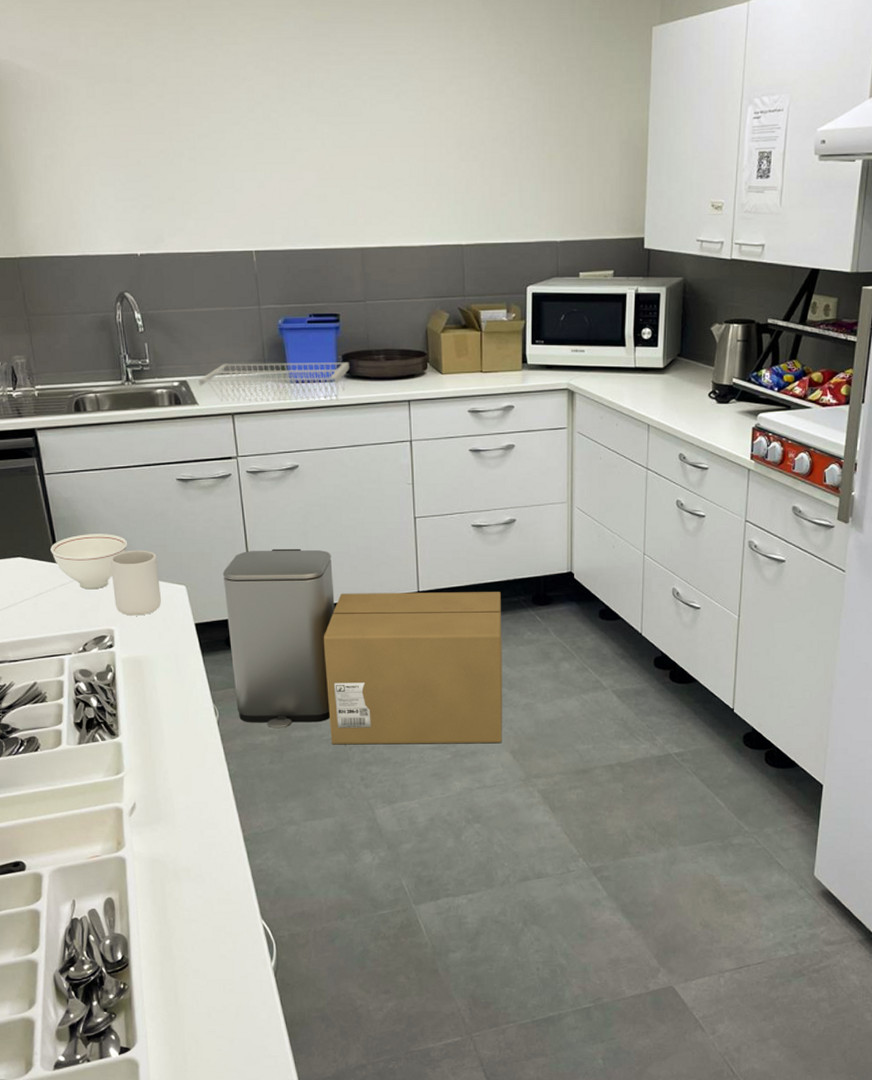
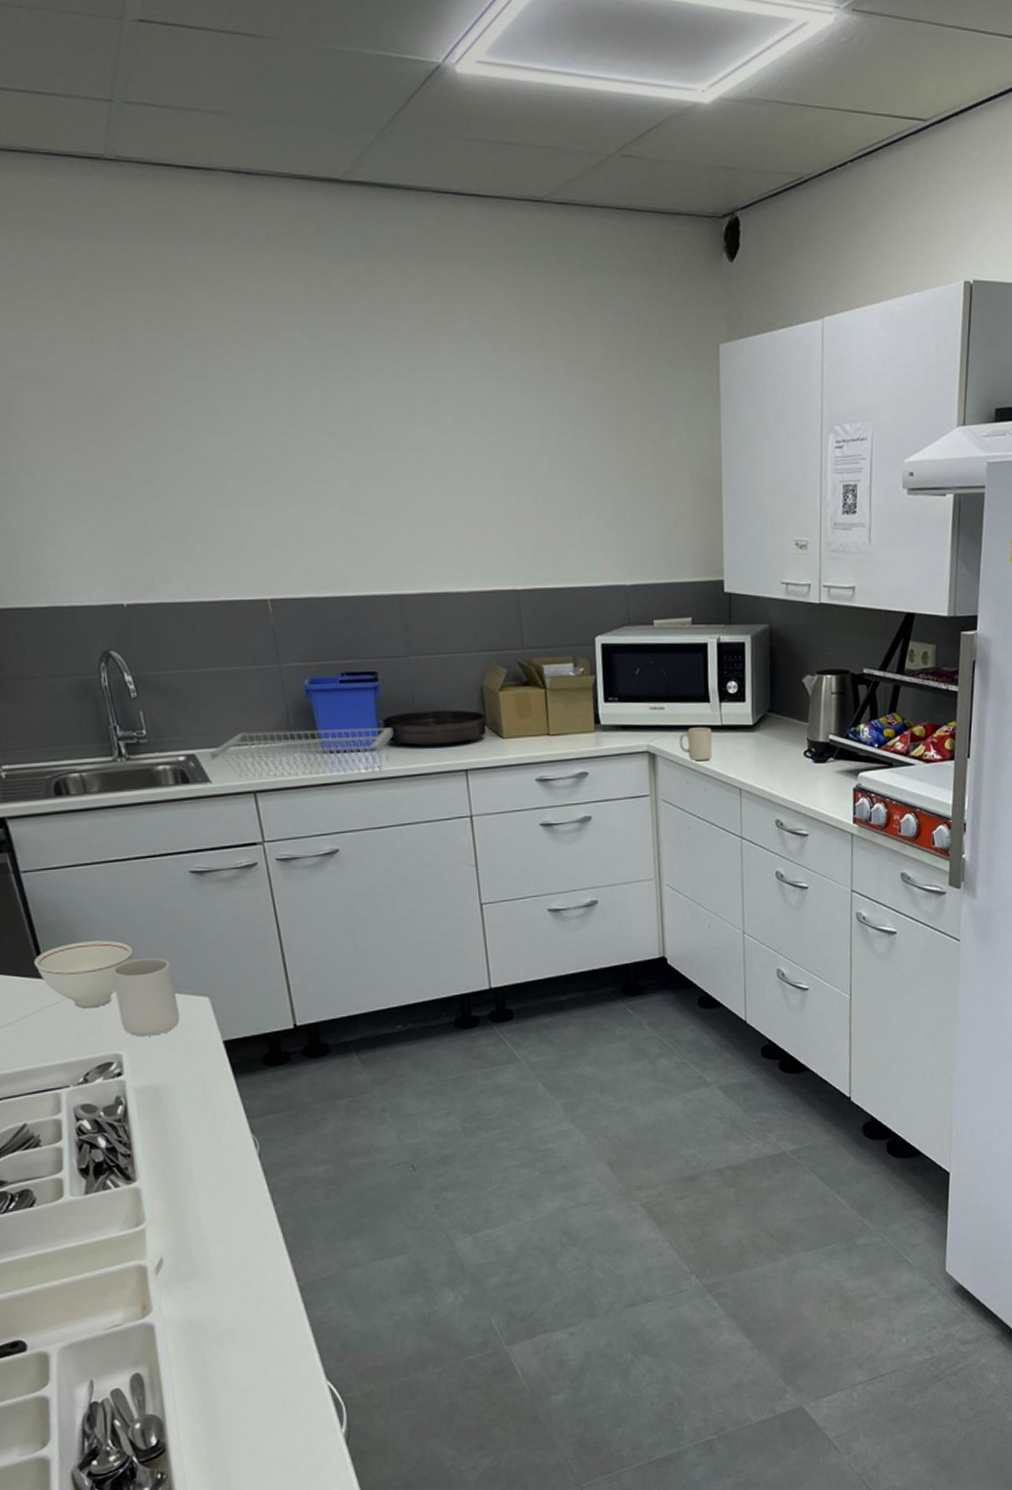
pedal bin: present [222,548,335,729] -> none [253,946,396,1158]
box: present [323,592,503,745] -> none [380,983,597,1171]
cup: none [596,369,626,399] -> present [679,727,713,761]

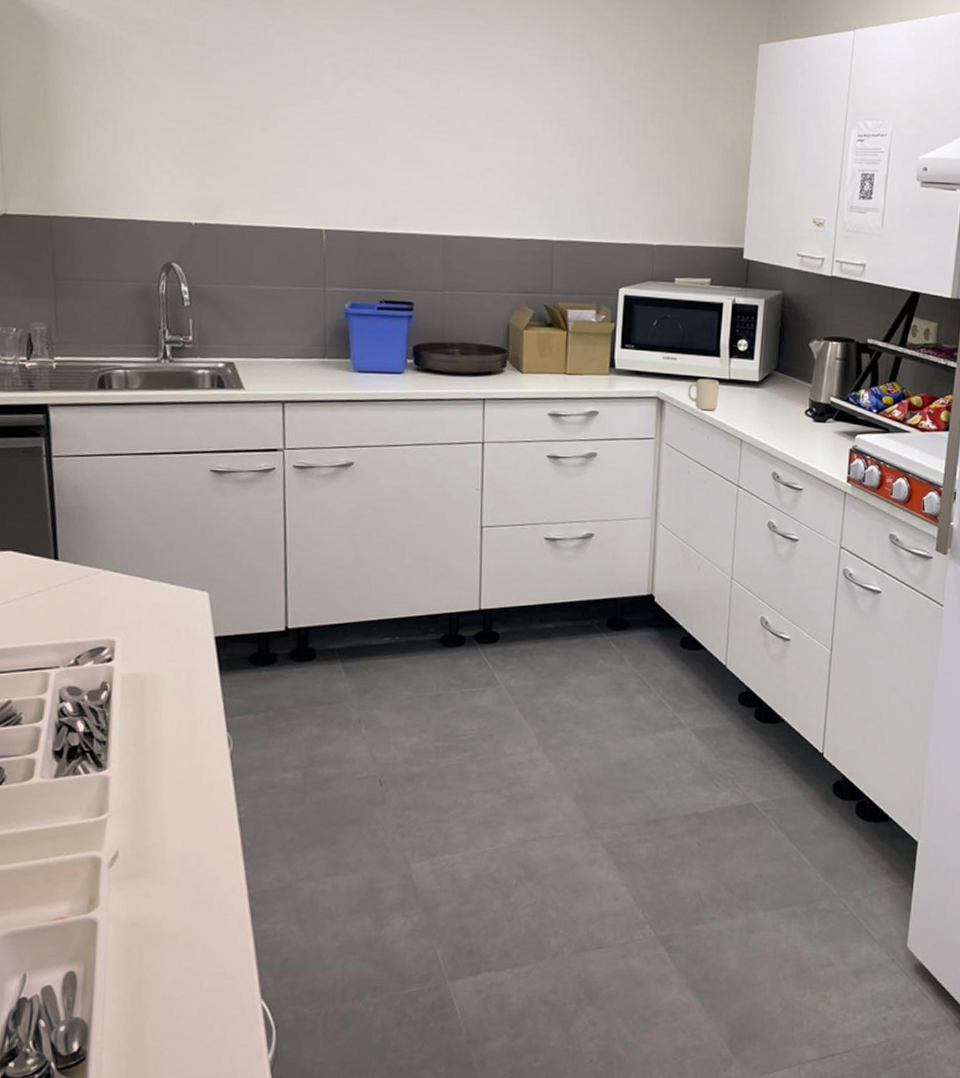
bowl: present [34,940,133,1009] -> none [49,527,145,592]
cup: present [112,957,180,1037] -> none [120,548,178,625]
dish rack: present [210,727,394,778] -> none [247,346,421,393]

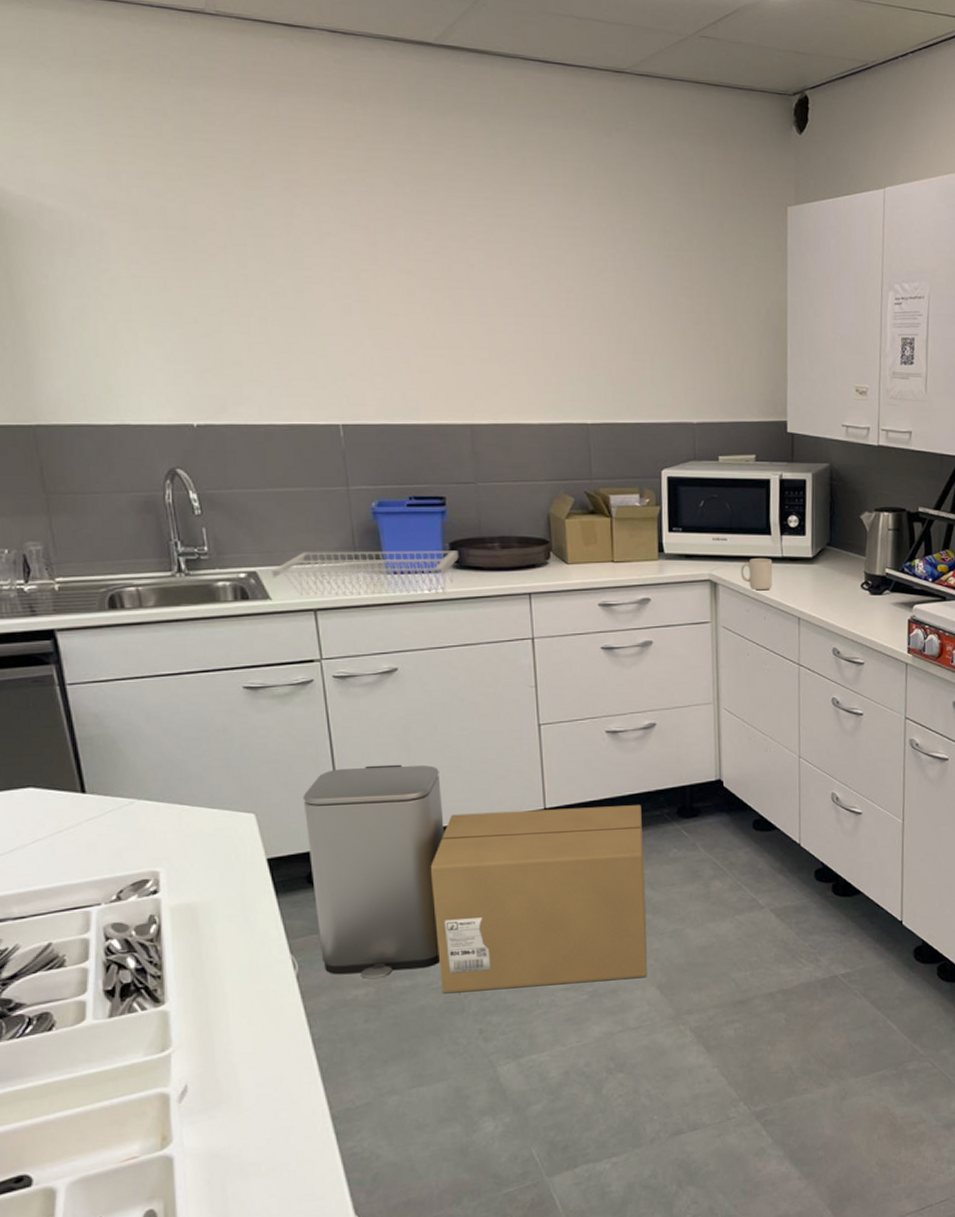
dish rack: none [247,346,421,393] -> present [272,551,459,596]
pedal bin: none [253,554,384,764] -> present [302,764,444,980]
box: none [365,608,573,788] -> present [430,805,647,994]

